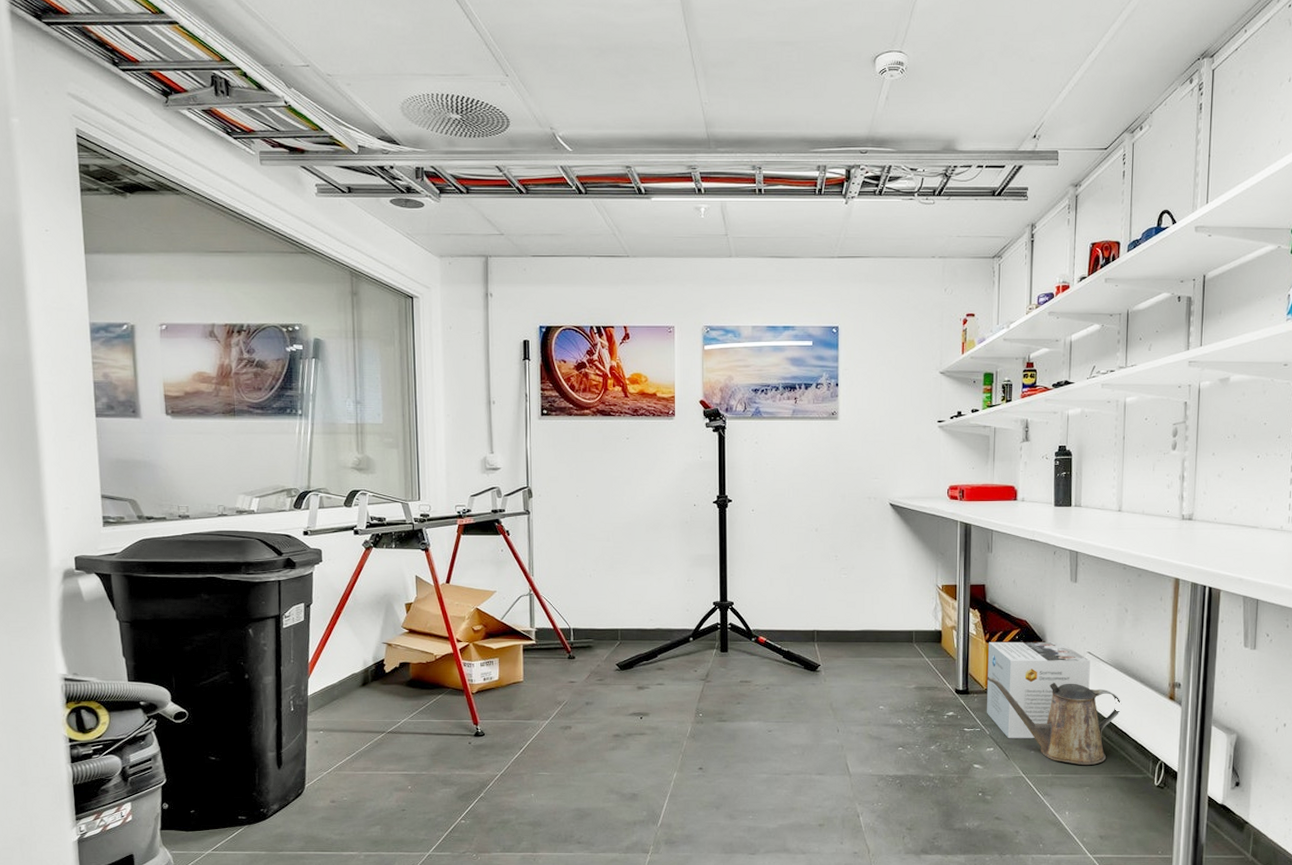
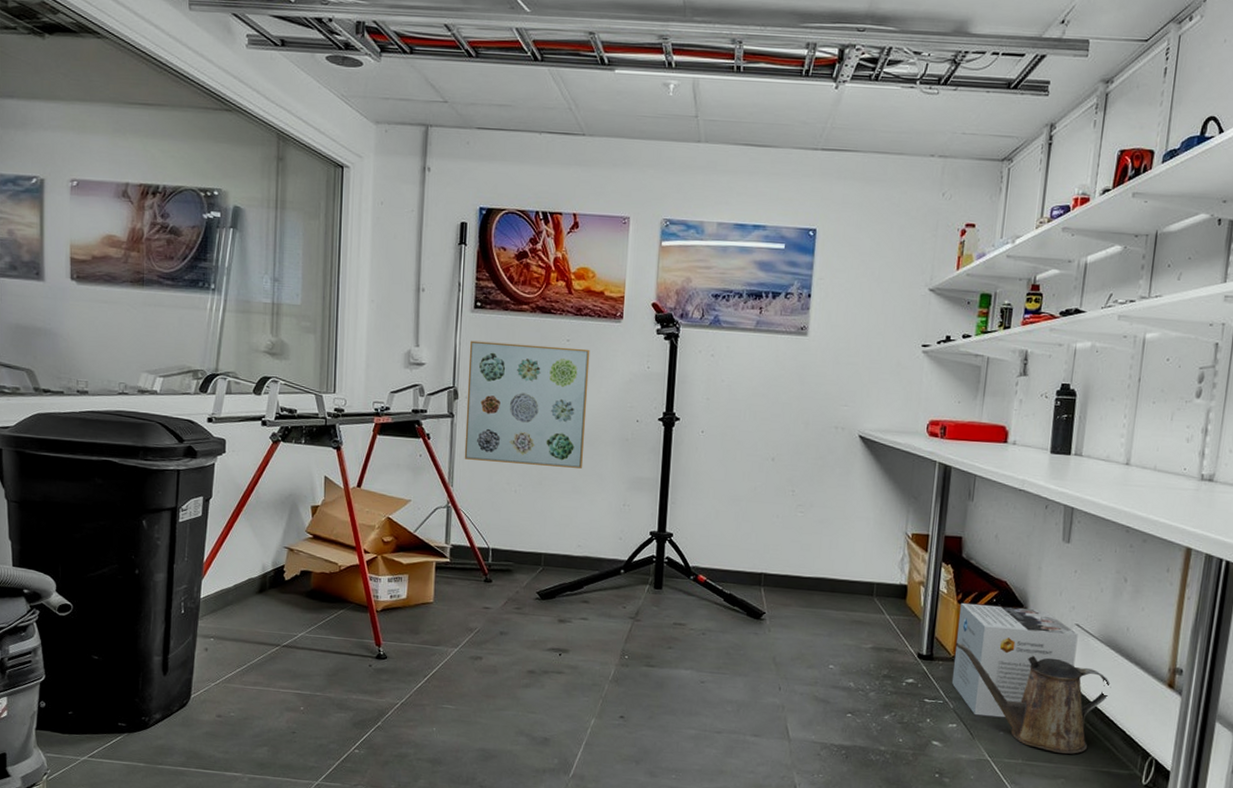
wall art: none [539,444,649,551] -> present [464,340,590,468]

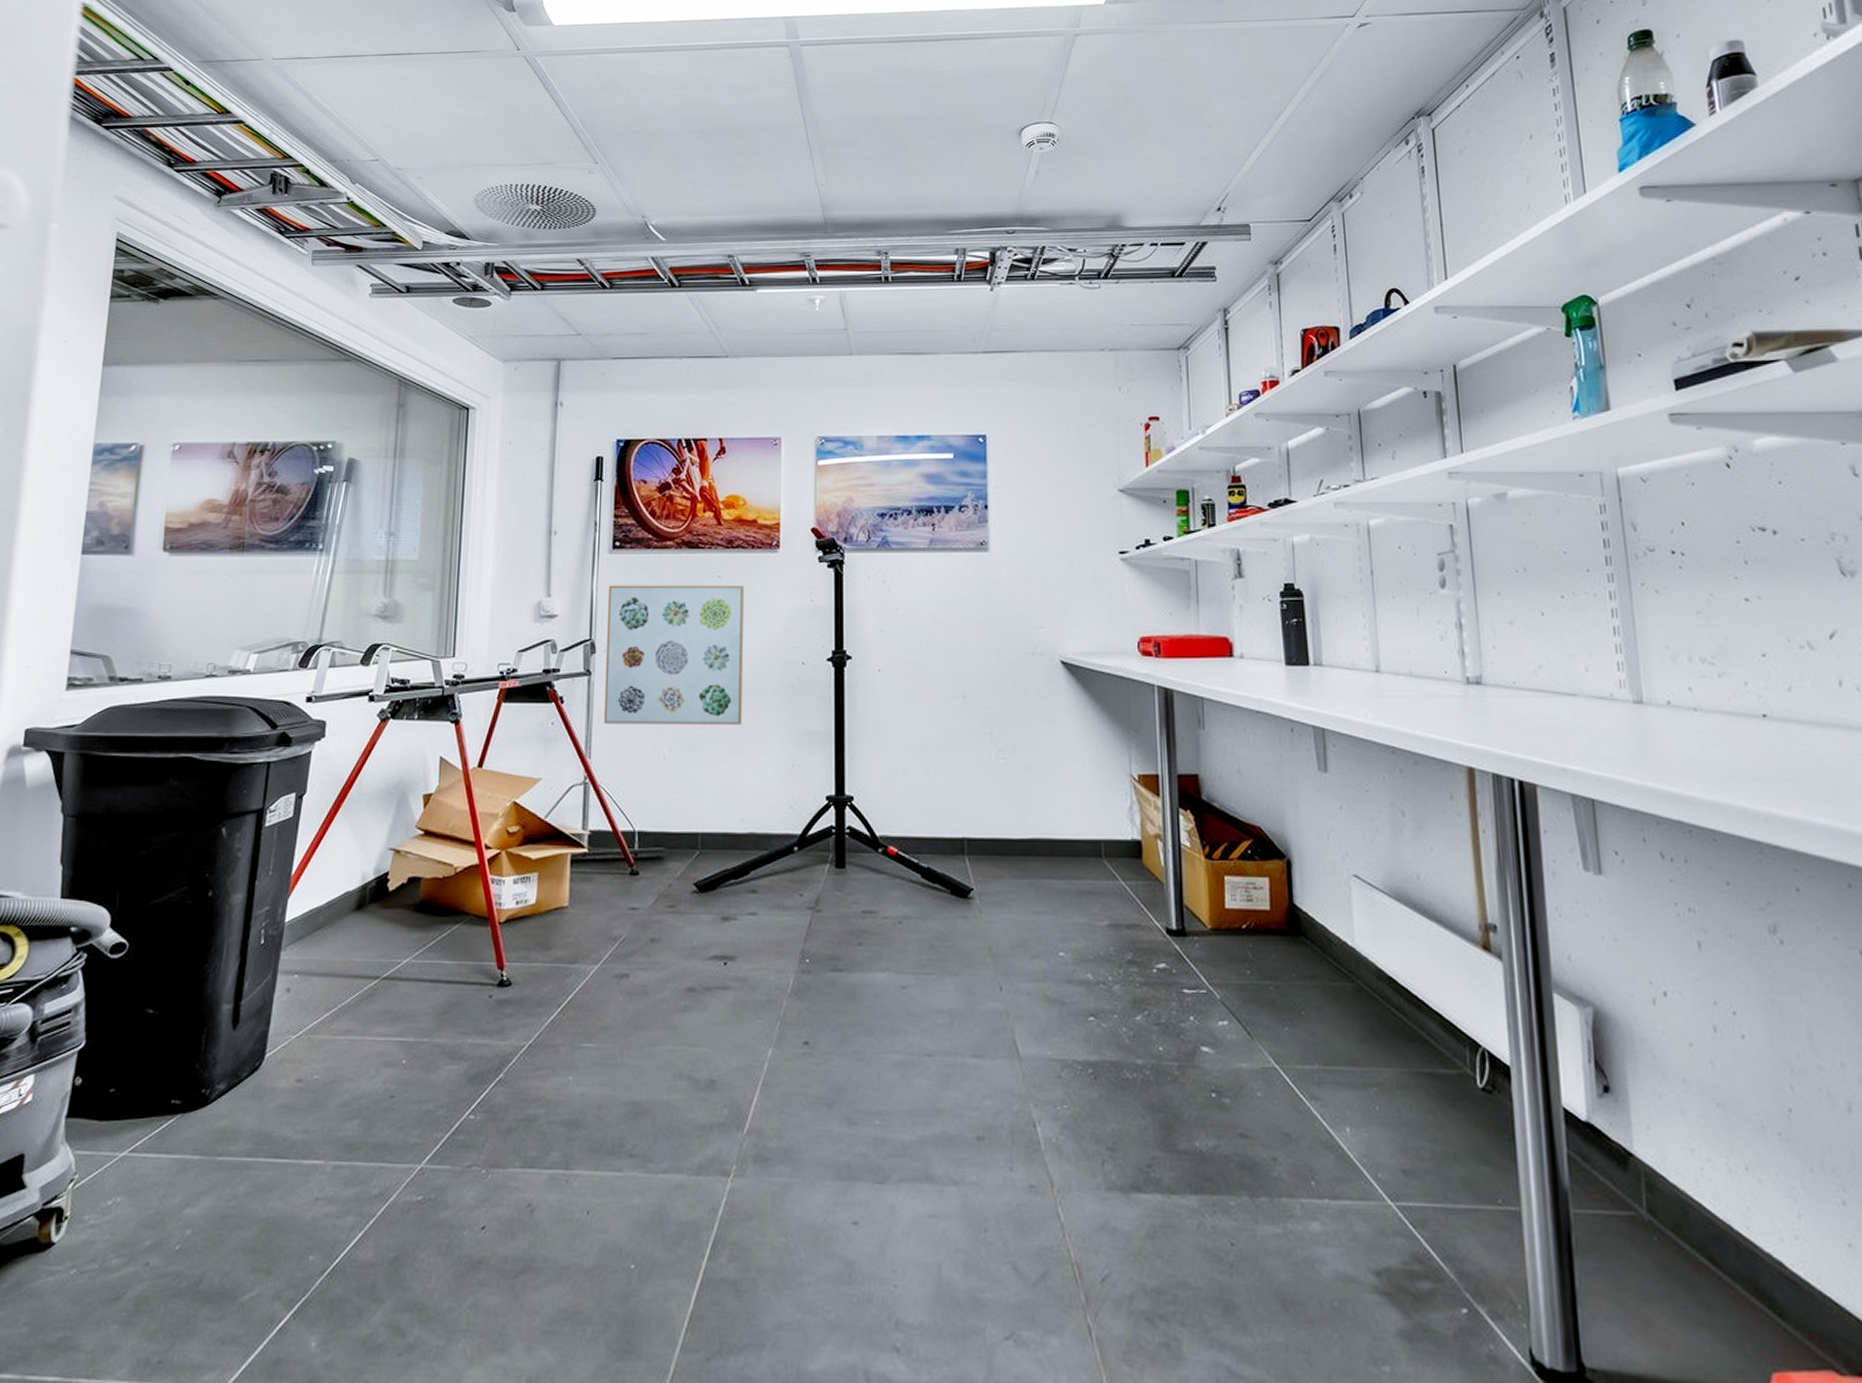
cardboard box: present [951,603,1078,718] -> none [1209,859,1362,1008]
watering can: present [955,642,1111,754] -> none [1210,909,1413,1051]

